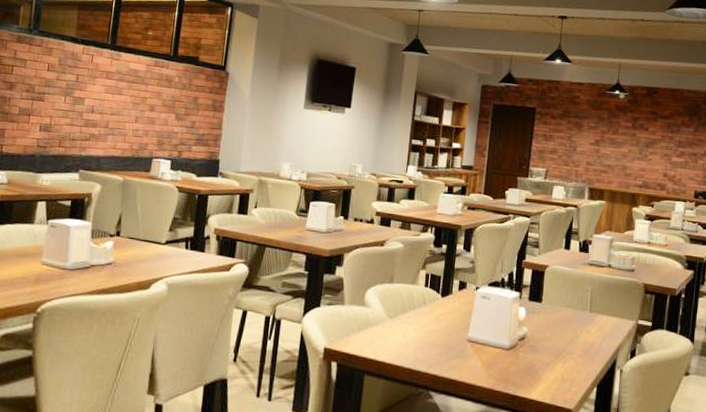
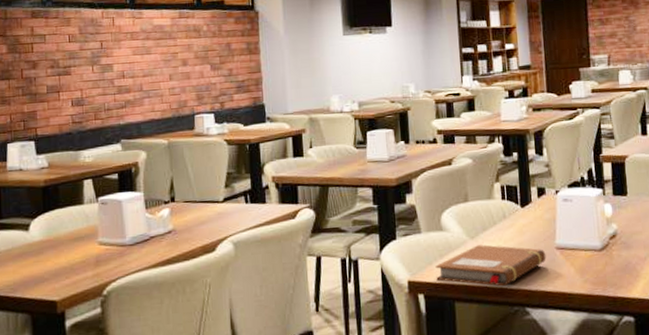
notebook: none [351,325,457,368] -> present [435,244,546,287]

